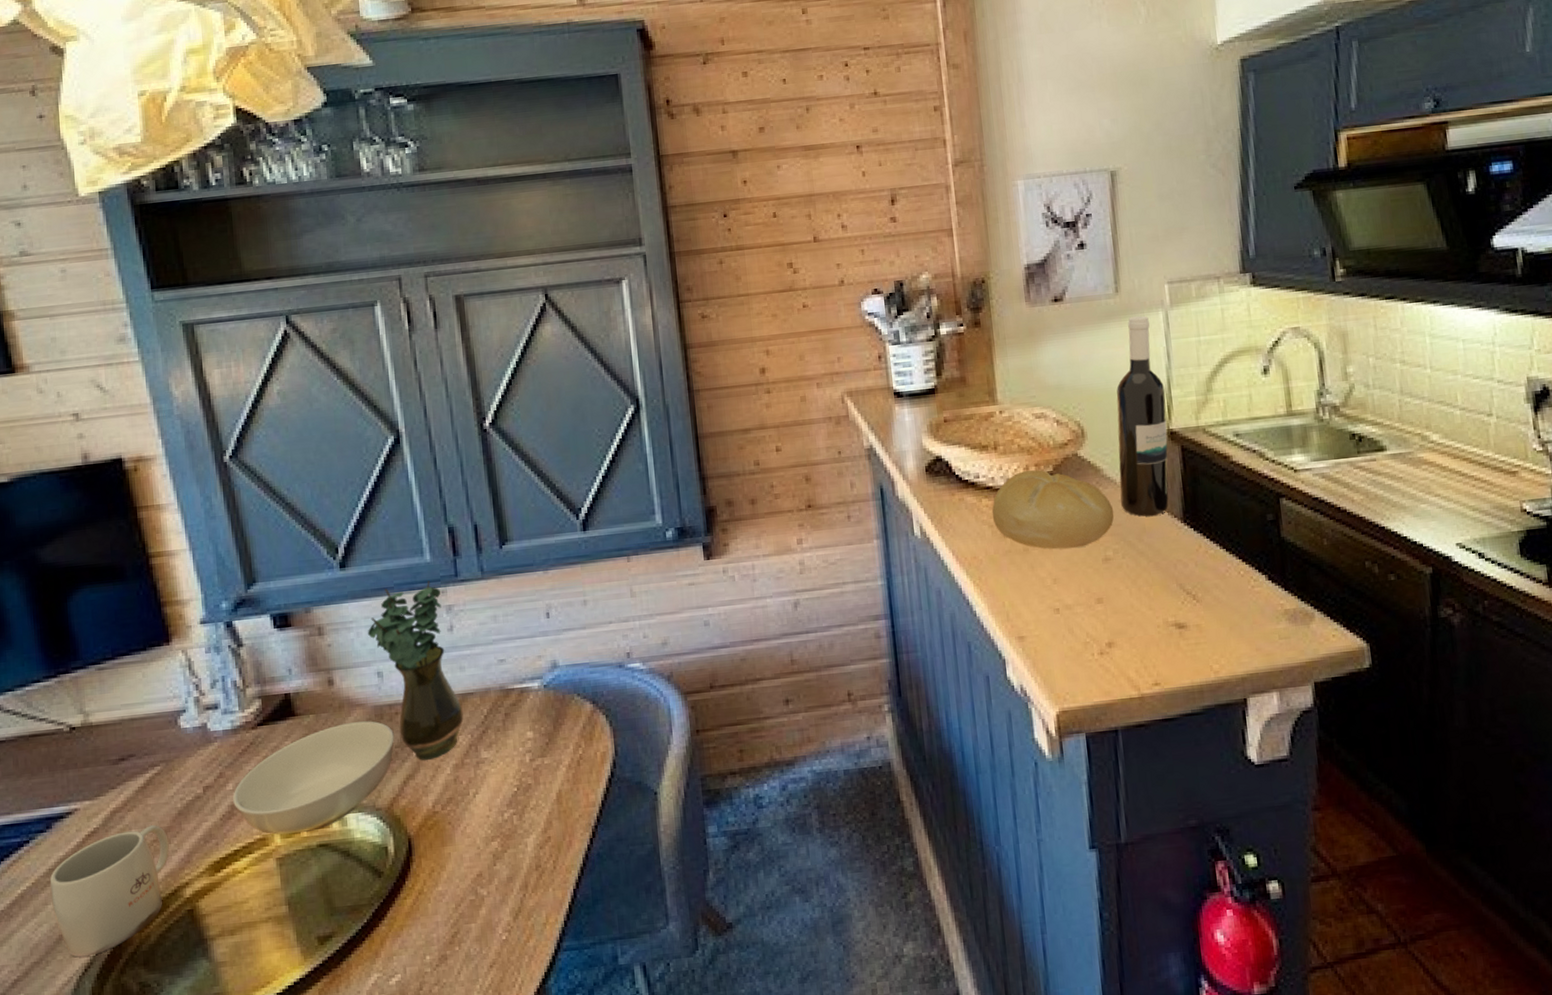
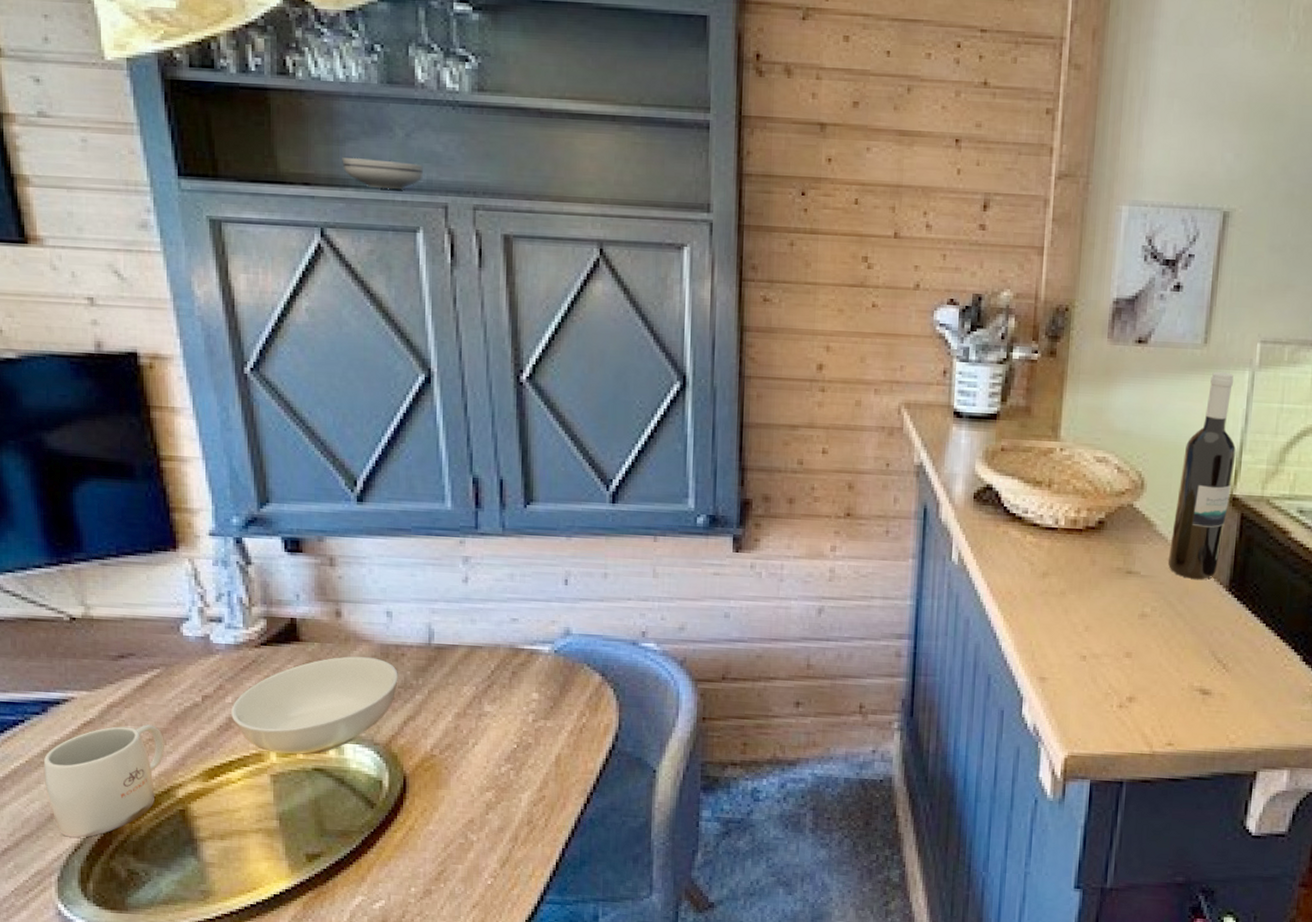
bowl: none [300,244,377,272] -> present [342,157,424,189]
vase: present [367,580,464,760] -> none [380,528,470,705]
bread roll: present [991,470,1114,550] -> none [1034,514,1160,599]

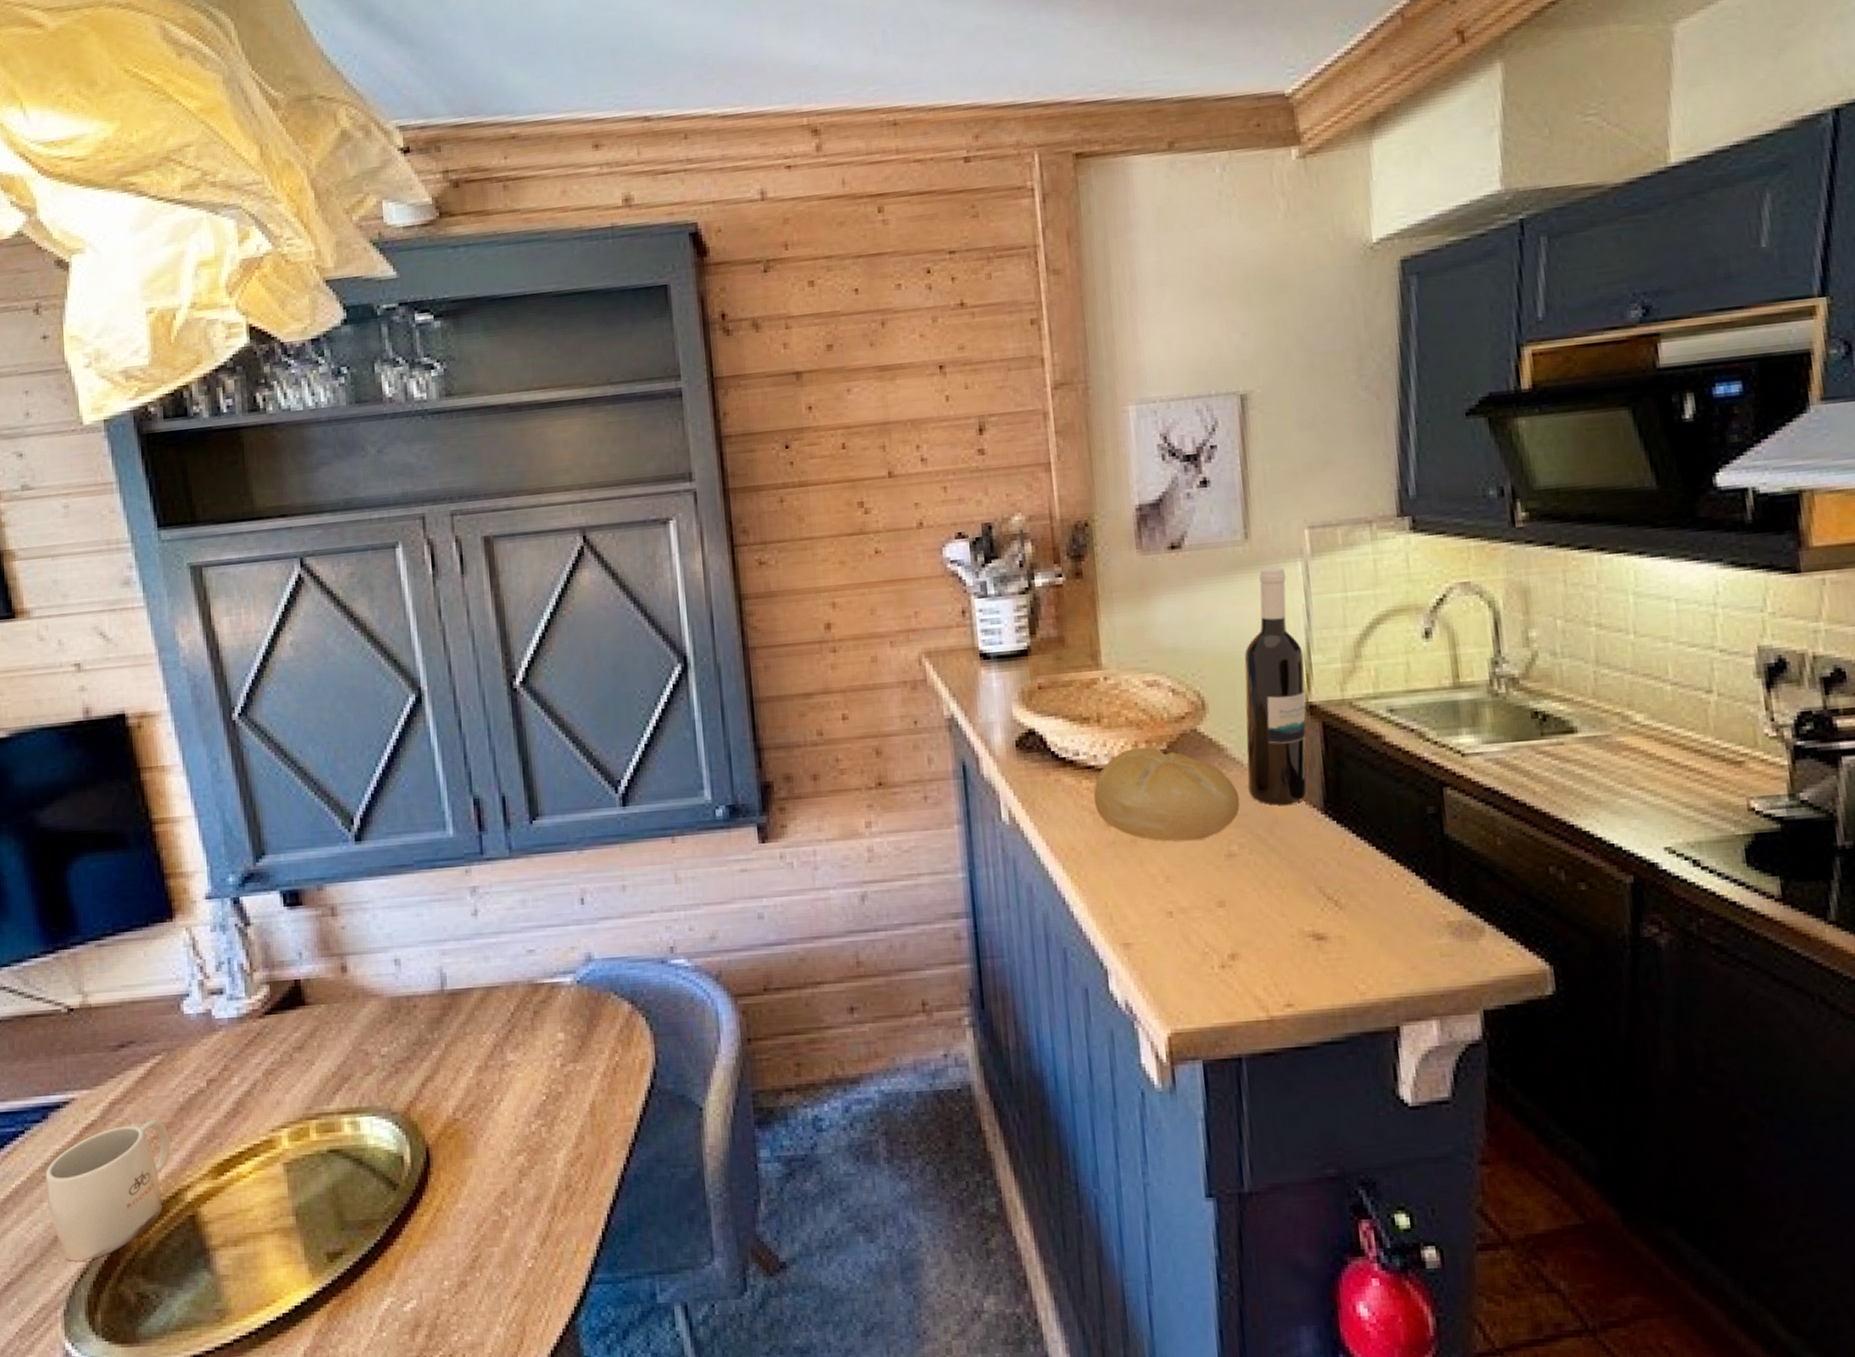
bowl: present [230,656,398,755] -> none [237,1014,412,1137]
bowl: present [342,157,424,189] -> none [316,478,399,509]
bread roll: none [1034,514,1160,599] -> present [1093,747,1240,842]

